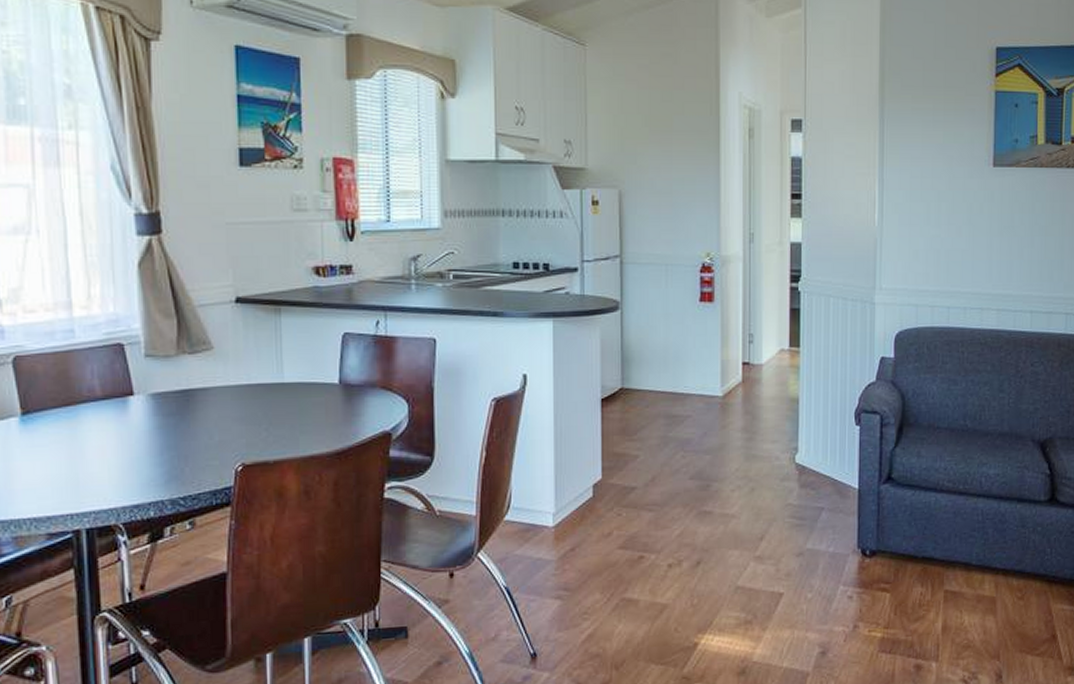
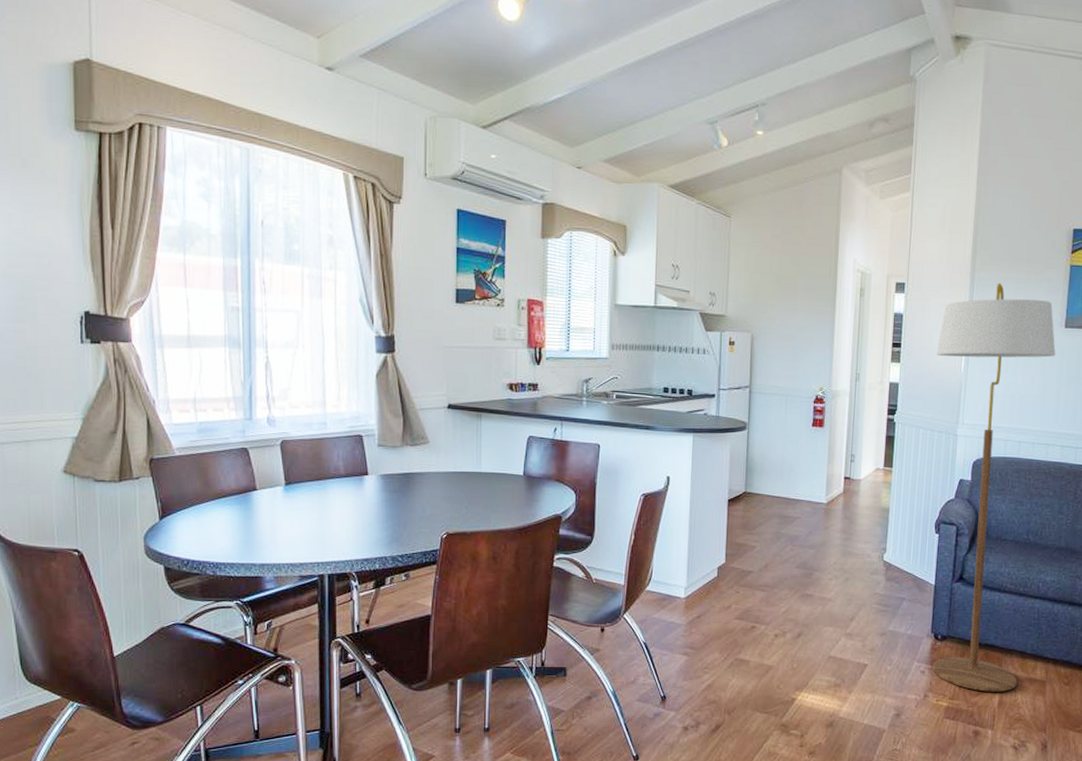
floor lamp: none [844,115,984,616] -> present [931,282,1056,692]

